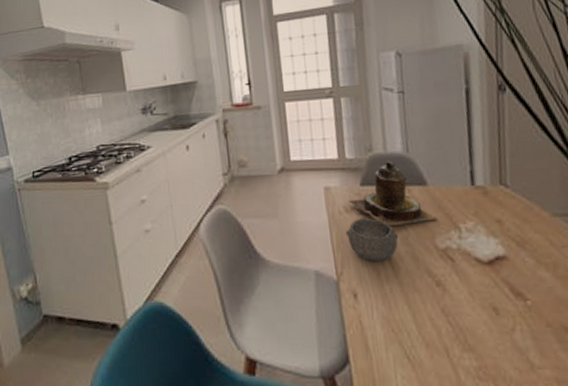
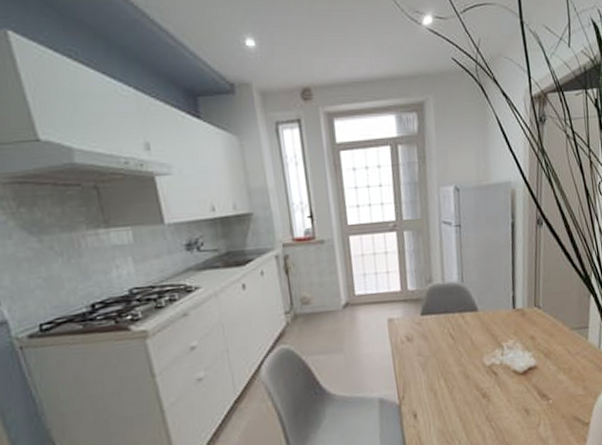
bowl: present [345,217,399,261] -> none [407,344,454,384]
teapot: present [347,160,438,225] -> none [409,290,486,350]

